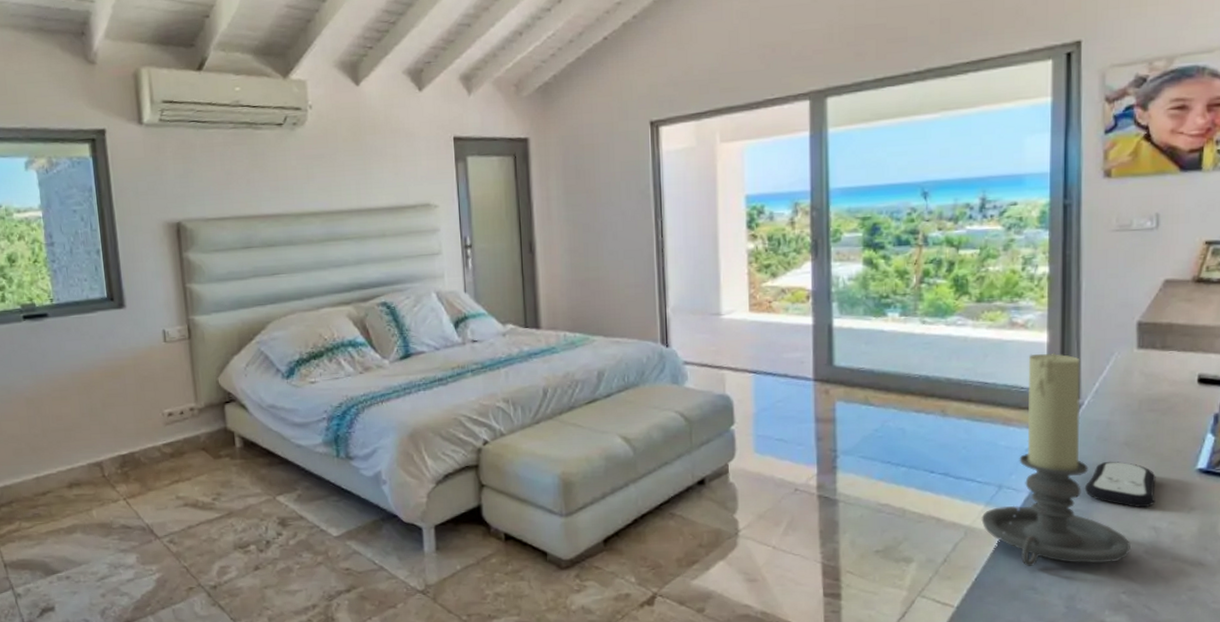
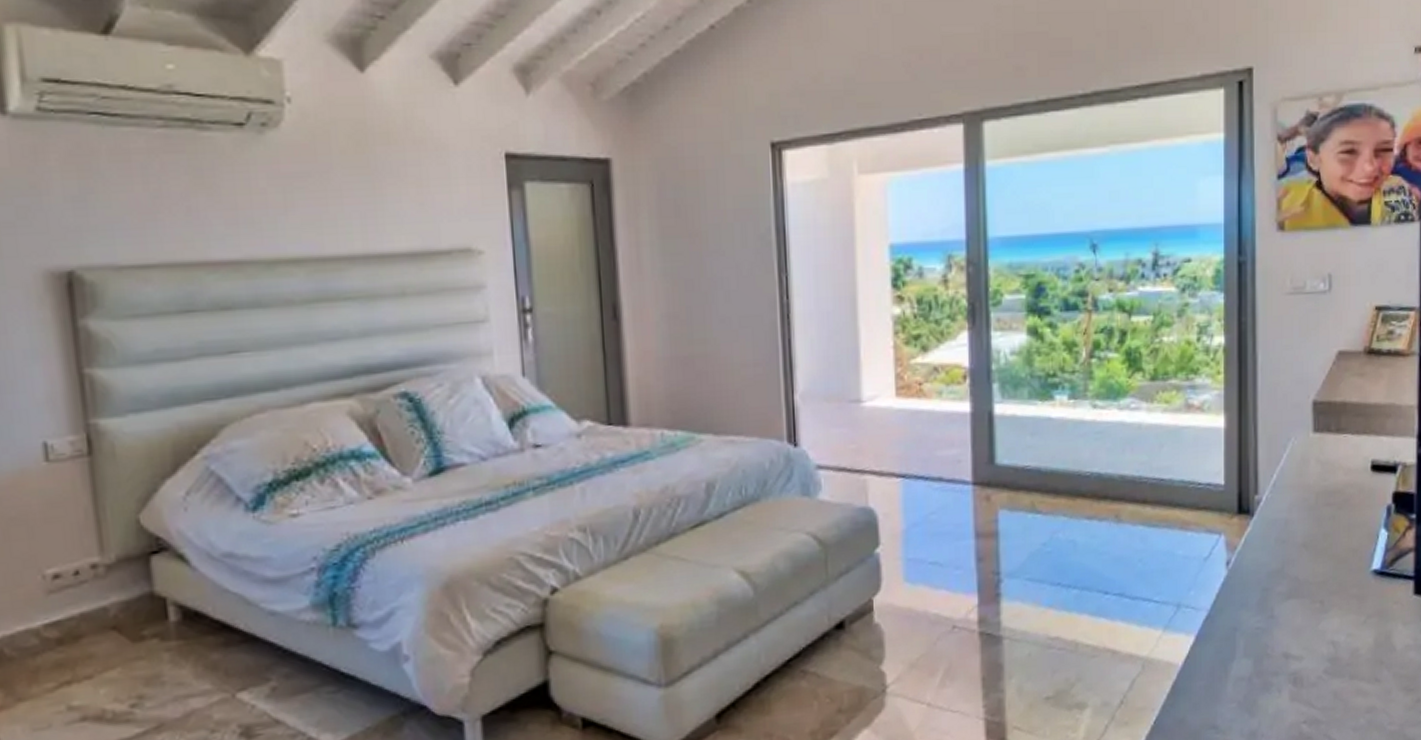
candle holder: present [981,352,1131,567] -> none [1159,439,1310,702]
remote control: present [1084,461,1156,508] -> none [1264,566,1333,621]

